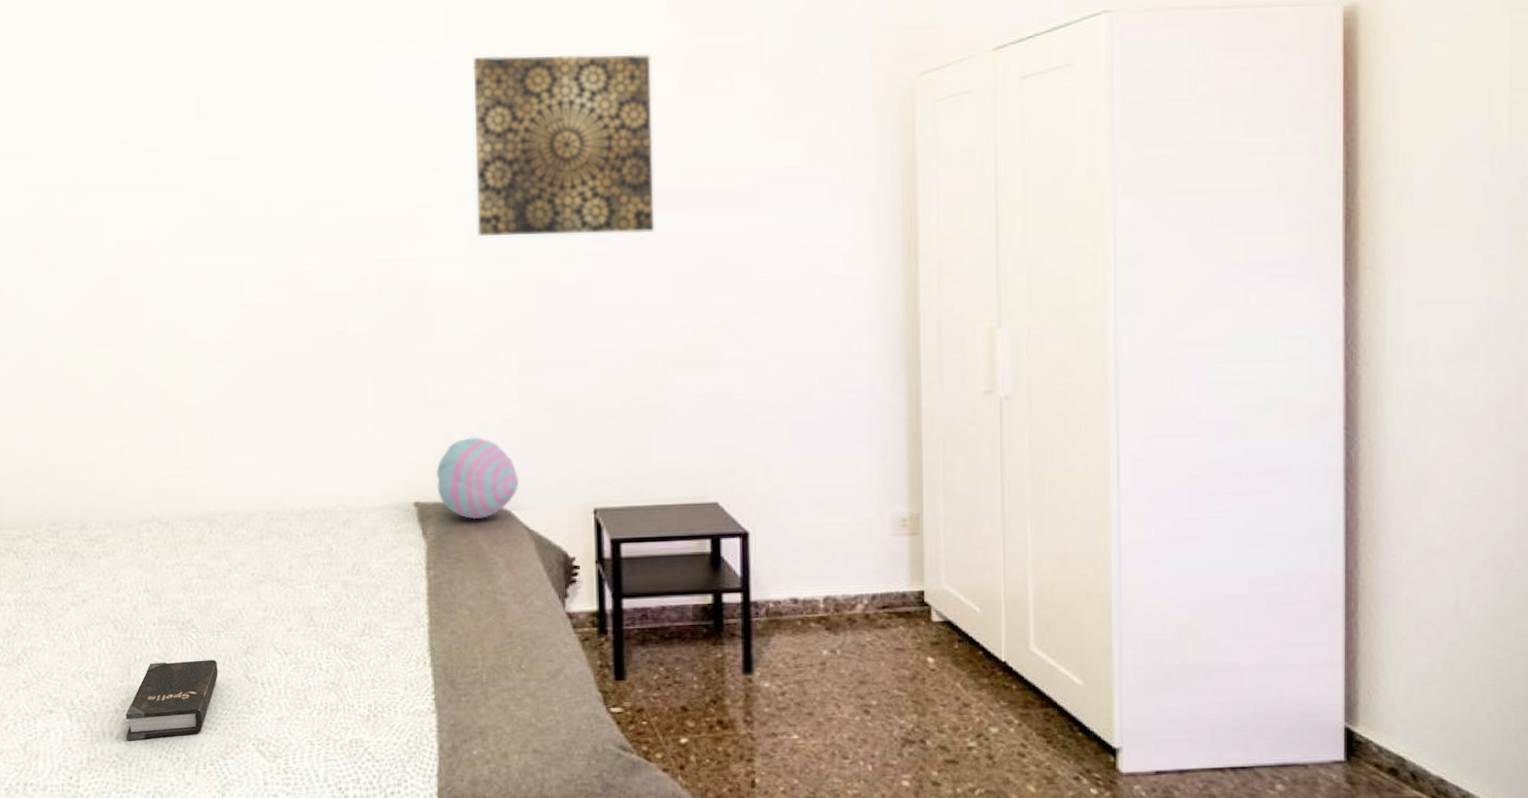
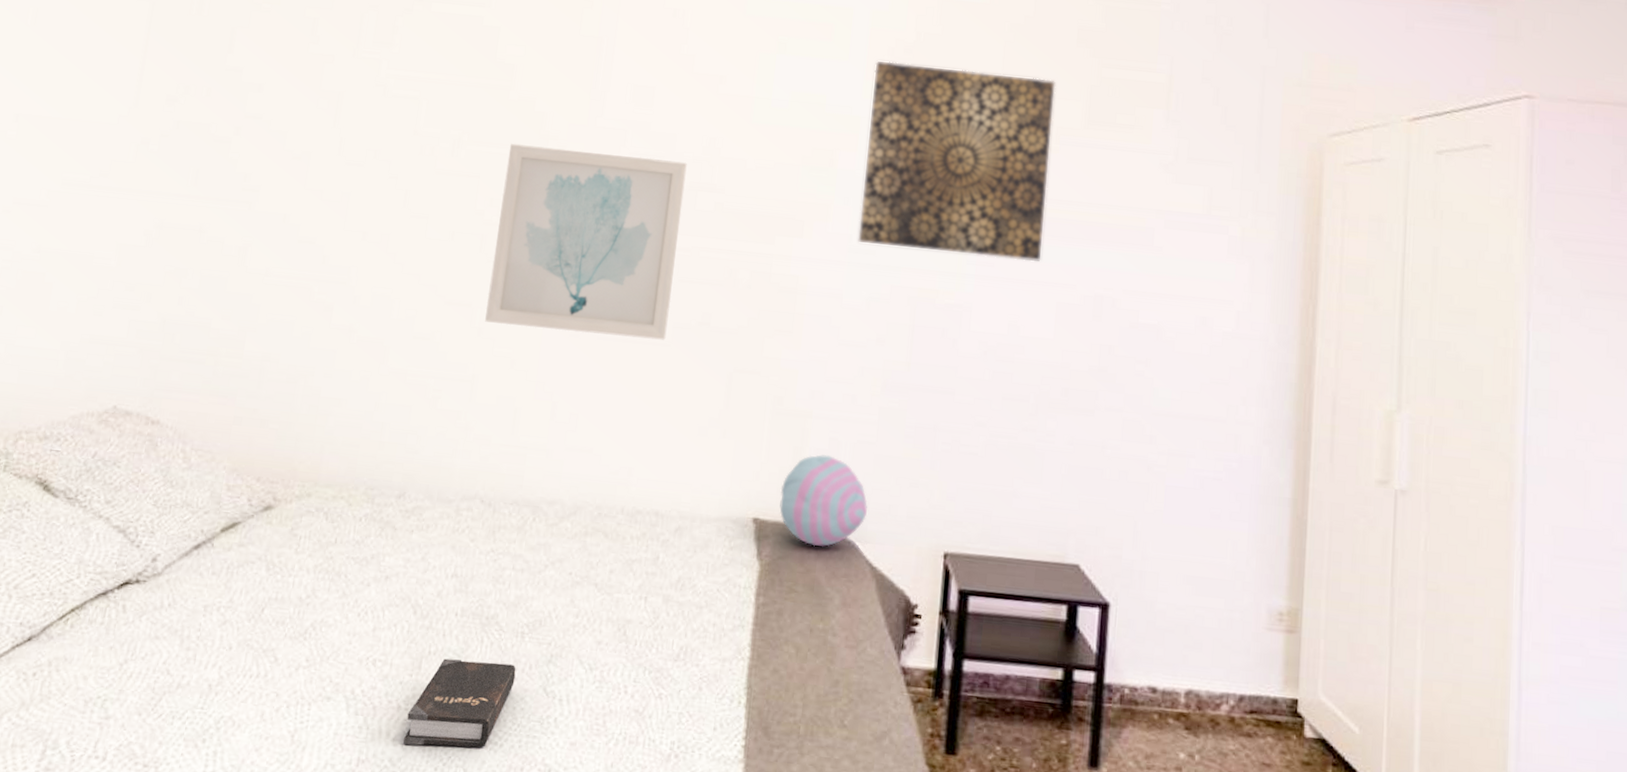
wall art: none [126,181,308,359] -> present [485,143,687,340]

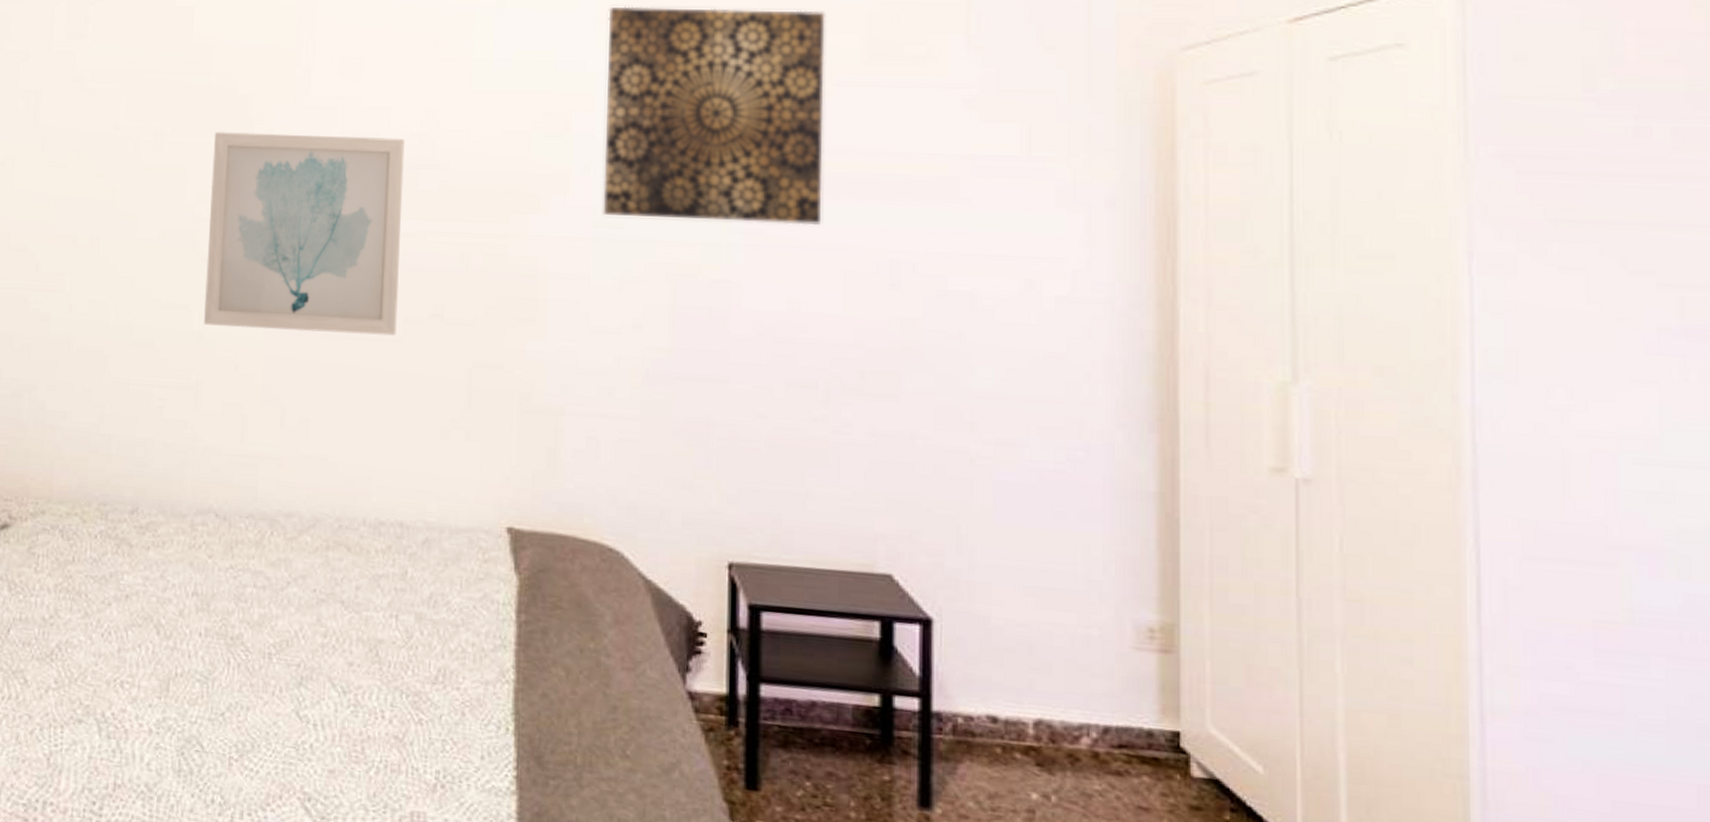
hardback book: present [403,658,516,748] -> none [158,680,266,775]
cushion: present [779,455,867,547] -> none [535,456,635,558]

